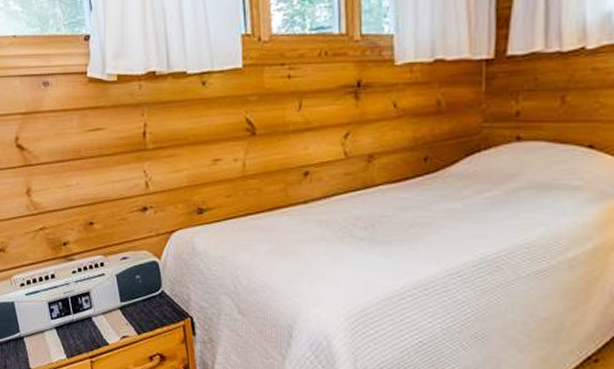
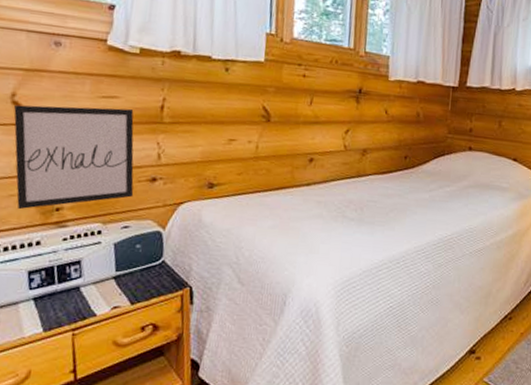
wall art: none [19,140,128,246] -> present [14,104,134,210]

